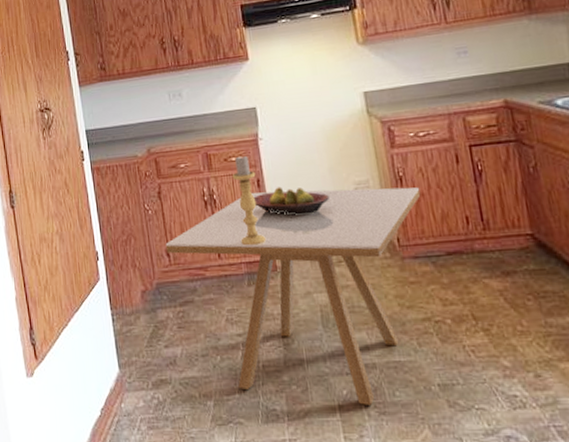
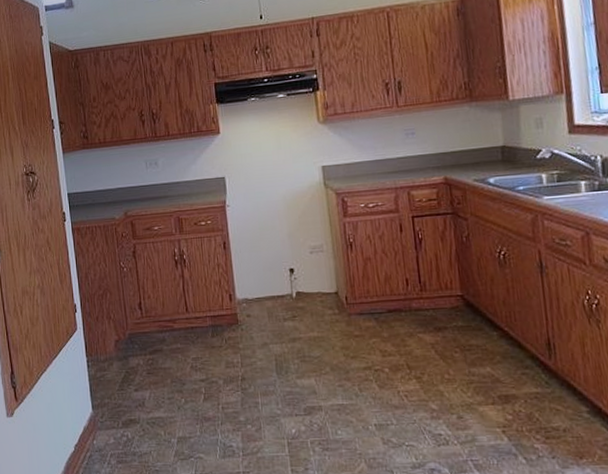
dining table: present [165,187,421,405] -> none [138,252,368,442]
candle holder: present [232,155,266,246] -> none [201,220,229,302]
fruit bowl: present [253,187,330,216] -> none [219,249,288,275]

